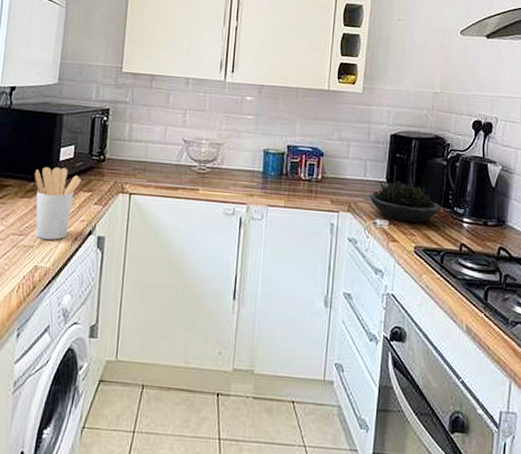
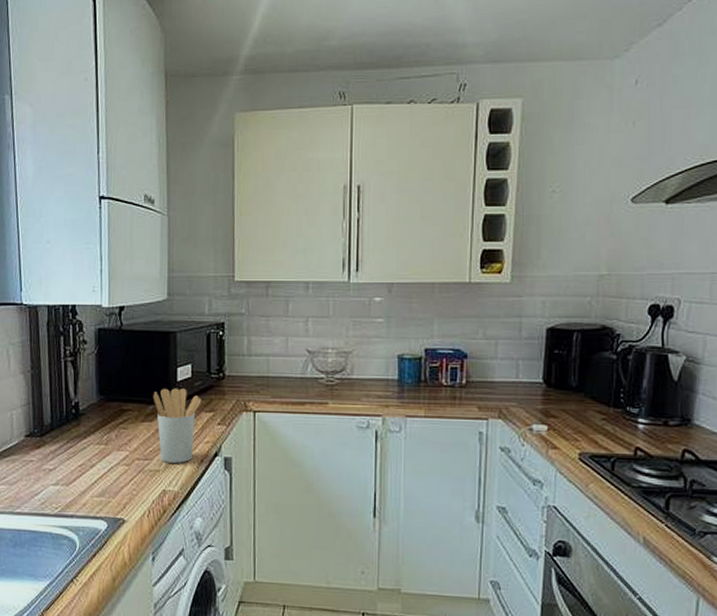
succulent plant: present [369,180,442,224] -> none [523,380,612,427]

